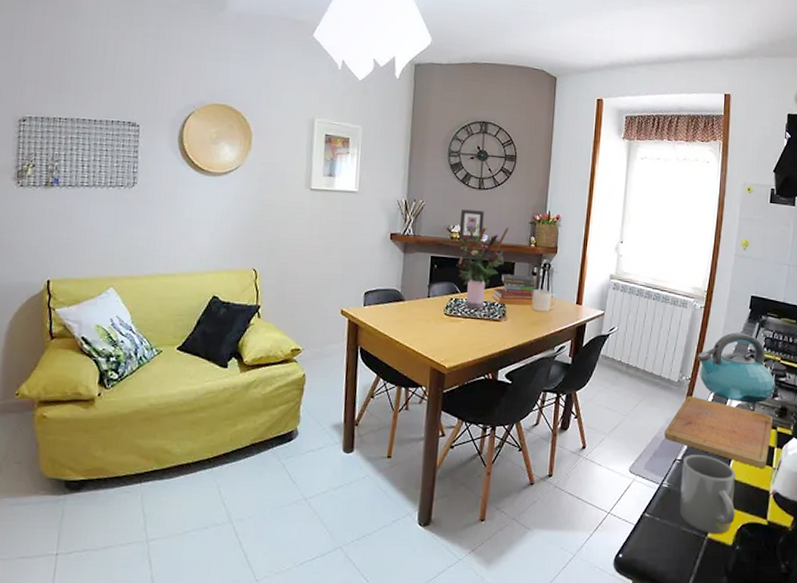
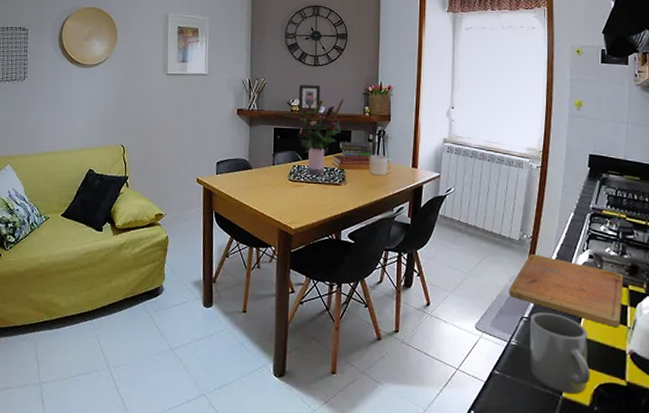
kettle: present [697,332,776,404] -> none [537,191,623,261]

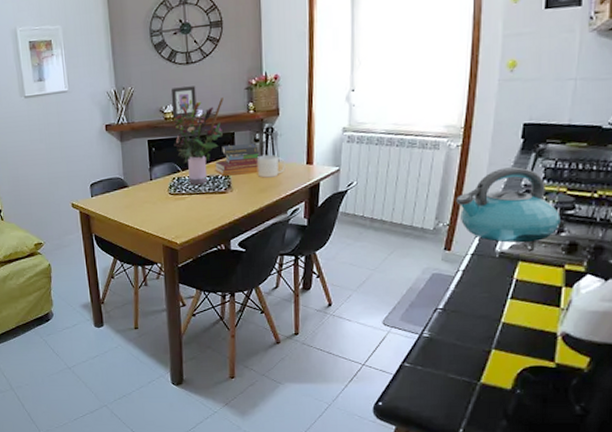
cutting board: present [509,254,624,327] -> none [421,242,560,310]
cup: present [529,312,590,395] -> none [444,302,514,380]
kettle: none [537,191,623,261] -> present [456,167,561,243]

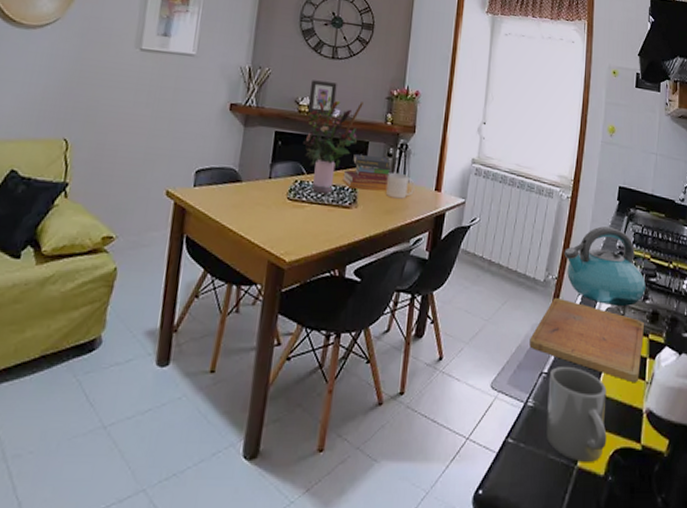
cutting board: none [421,242,560,310] -> present [529,298,645,382]
cup: none [444,302,514,380] -> present [546,367,607,463]

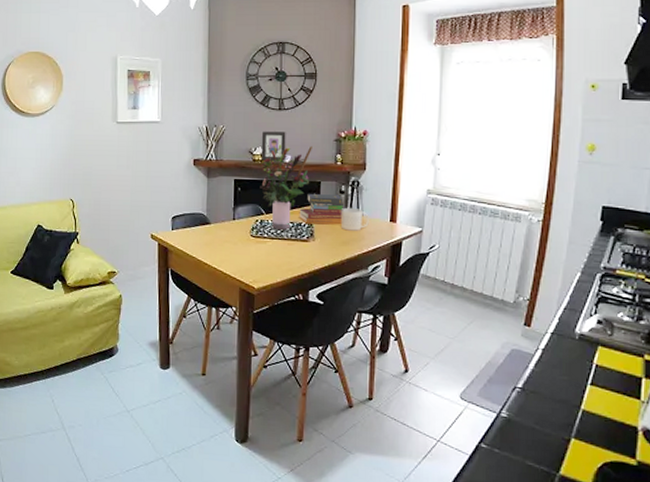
cutting board: present [529,298,645,382] -> none [500,318,639,401]
cup: present [546,367,607,463] -> none [523,382,594,473]
kettle: present [564,226,646,307] -> none [537,248,639,328]

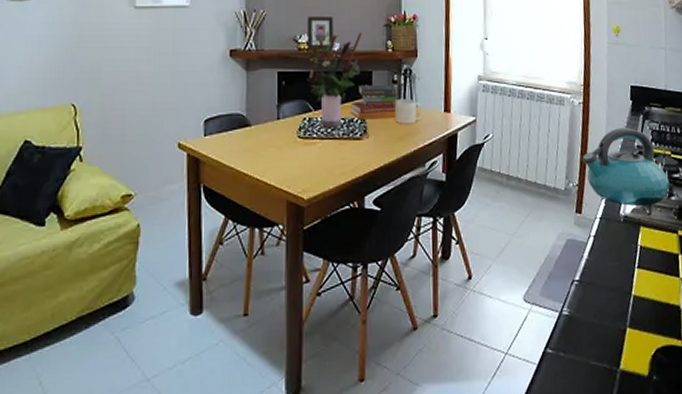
kettle: none [537,248,639,328] -> present [582,128,670,207]

